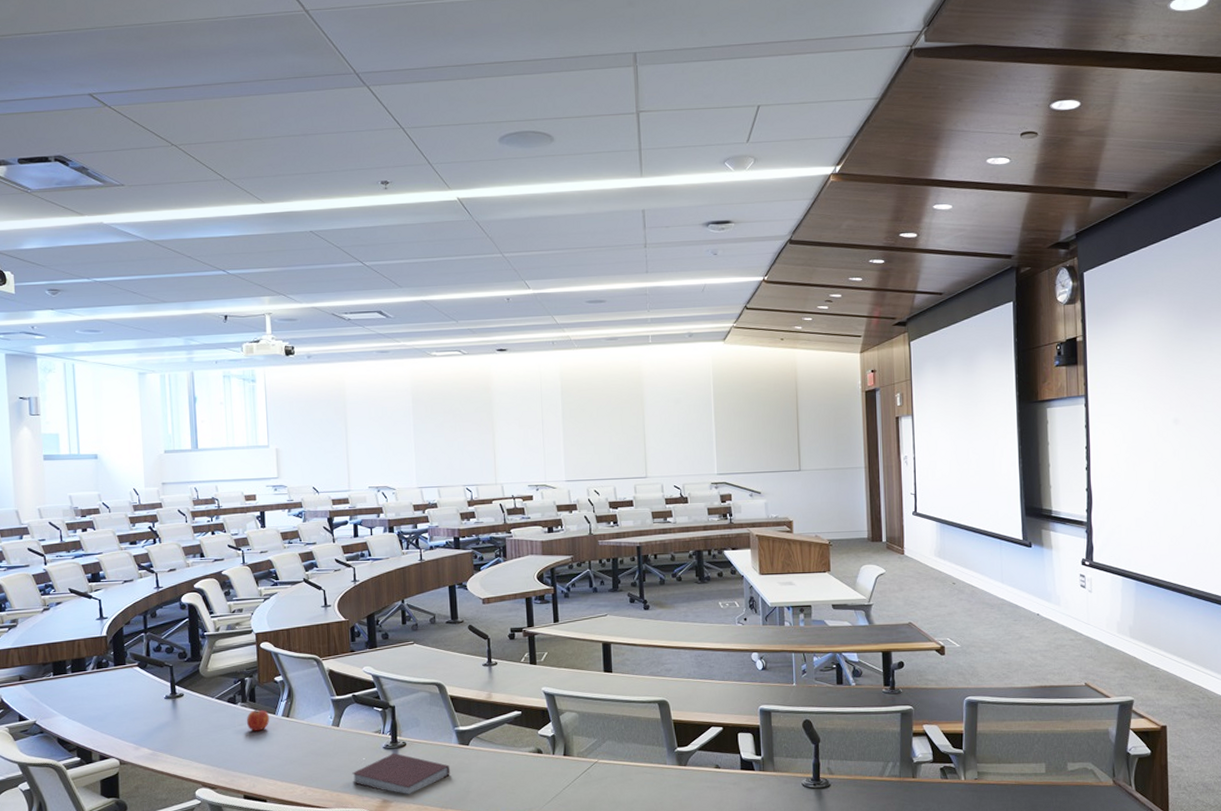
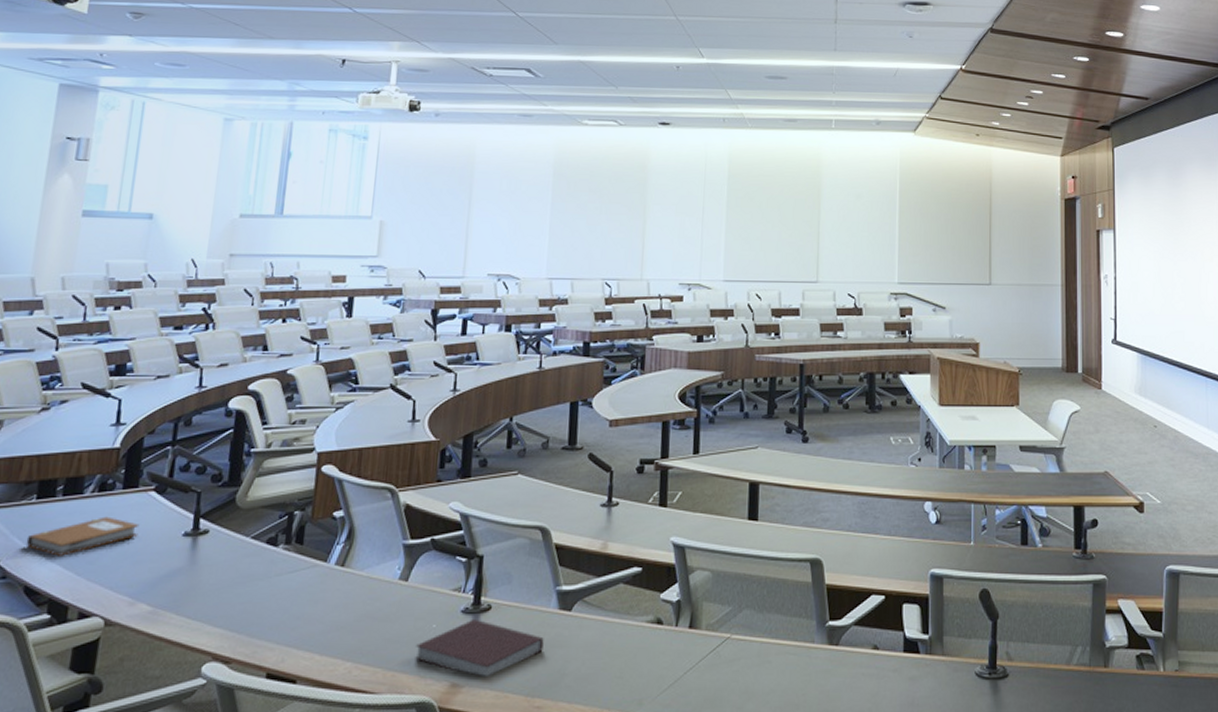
notebook: none [52,686,132,716] -> present [26,516,140,556]
fruit: present [246,709,270,731] -> none [286,555,319,584]

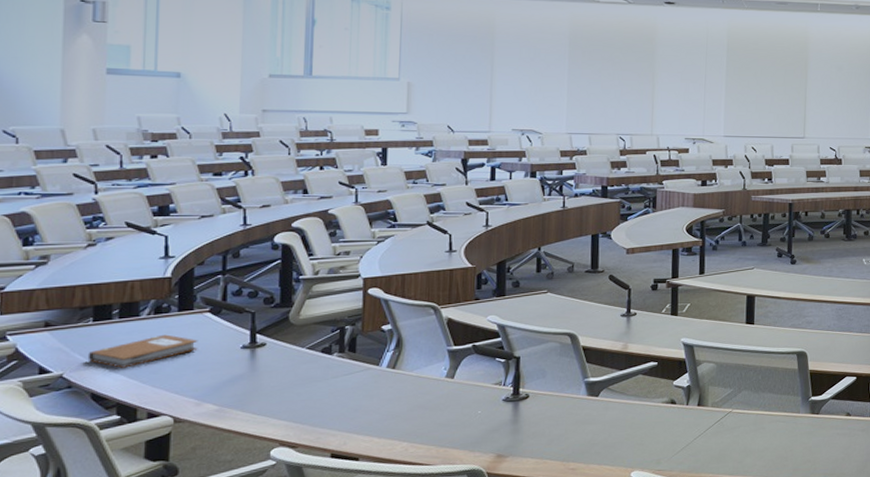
notebook: present [415,618,544,678] -> none [464,405,576,449]

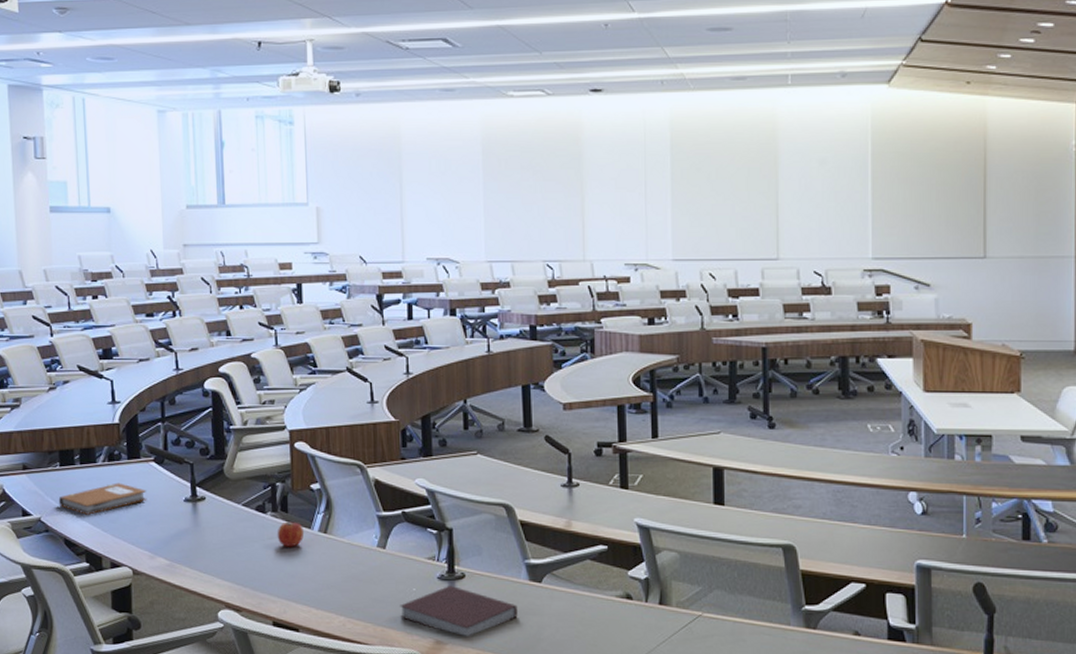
fruit: none [342,360,372,384] -> present [277,521,305,547]
notebook: none [464,405,576,449] -> present [400,585,518,637]

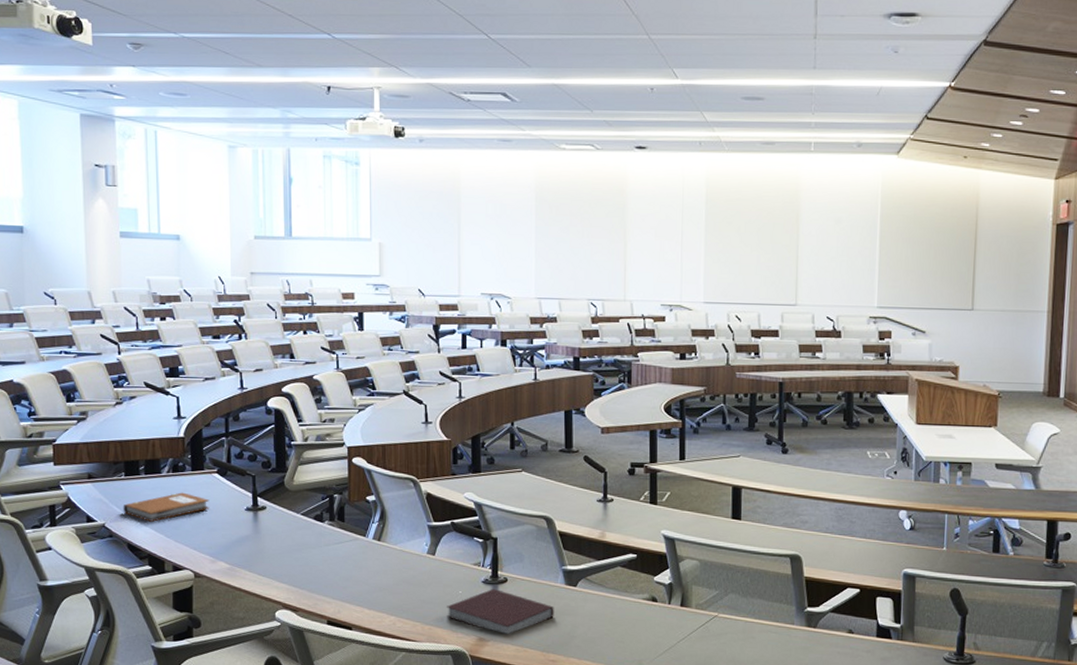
fruit: present [277,521,305,547] -> none [333,530,360,553]

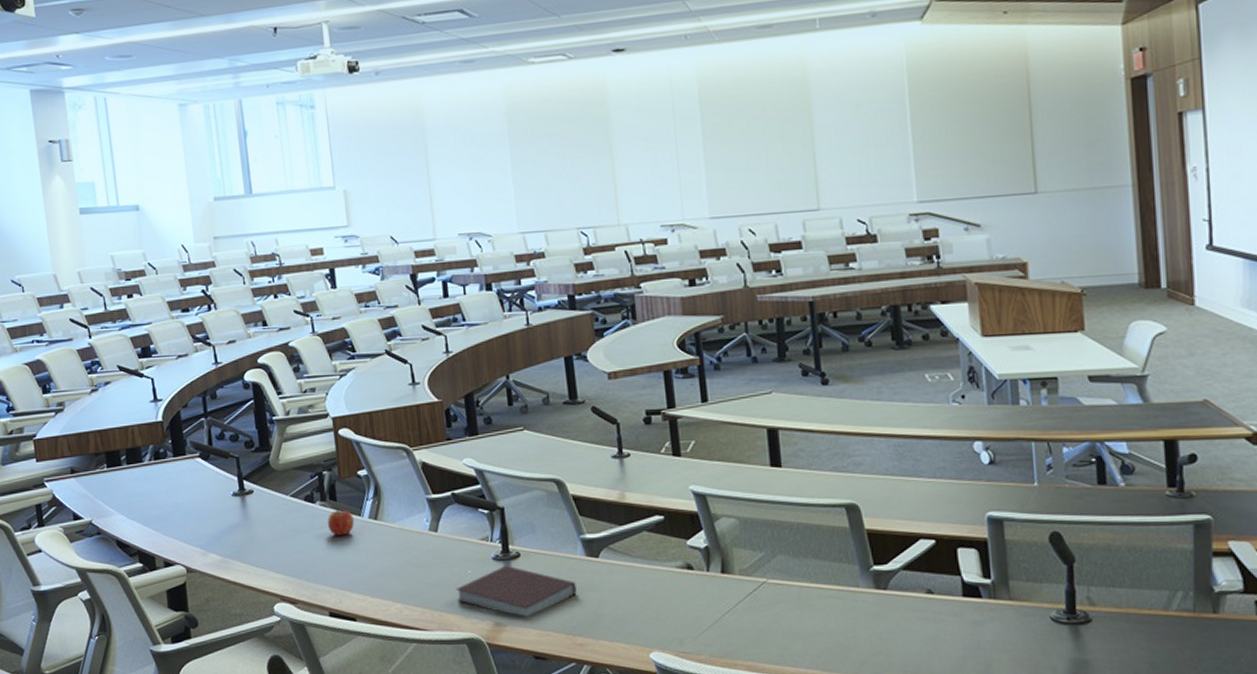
notebook: present [123,492,210,522] -> none [108,481,196,515]
fruit: none [333,530,360,553] -> present [327,510,355,536]

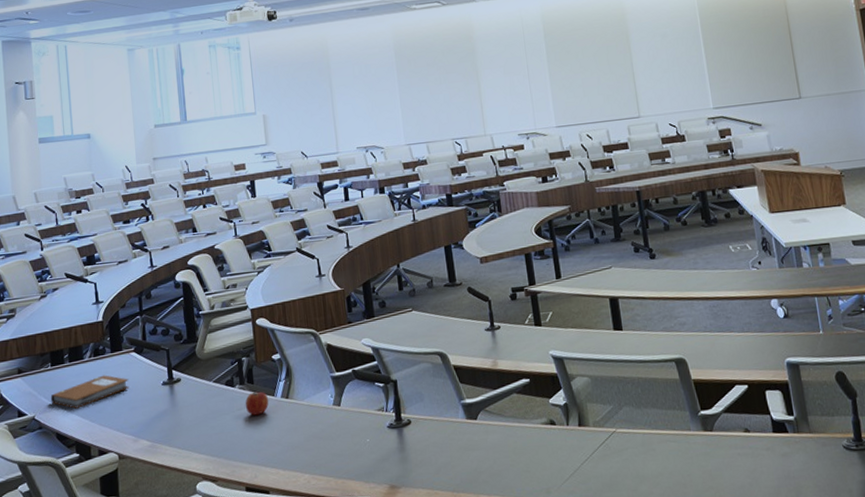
notebook: none [108,481,196,515] -> present [50,375,129,409]
notebook: present [456,565,577,618] -> none [357,432,460,479]

